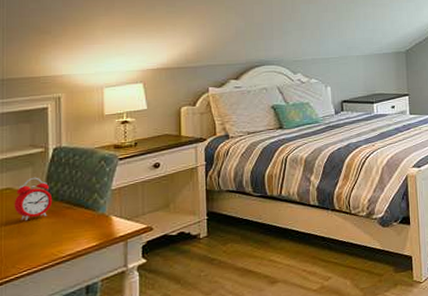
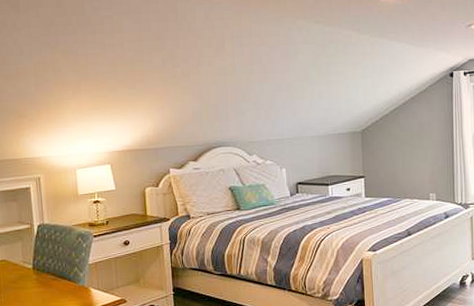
alarm clock: present [14,177,53,220] -> none [9,251,41,289]

